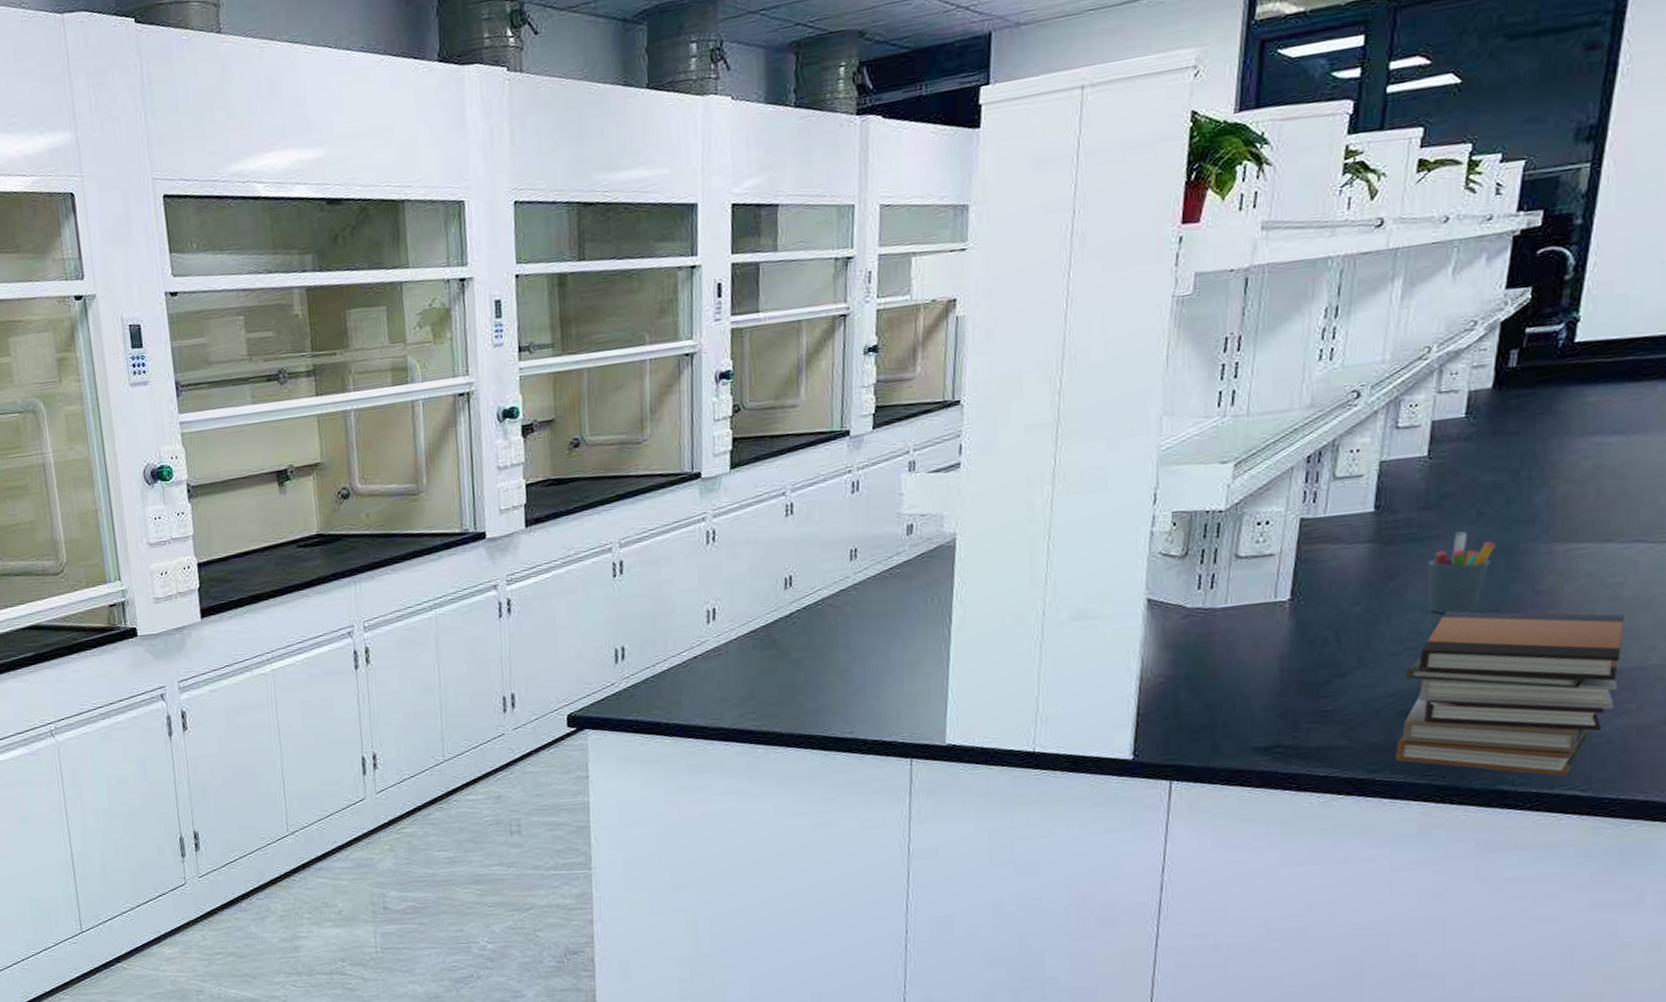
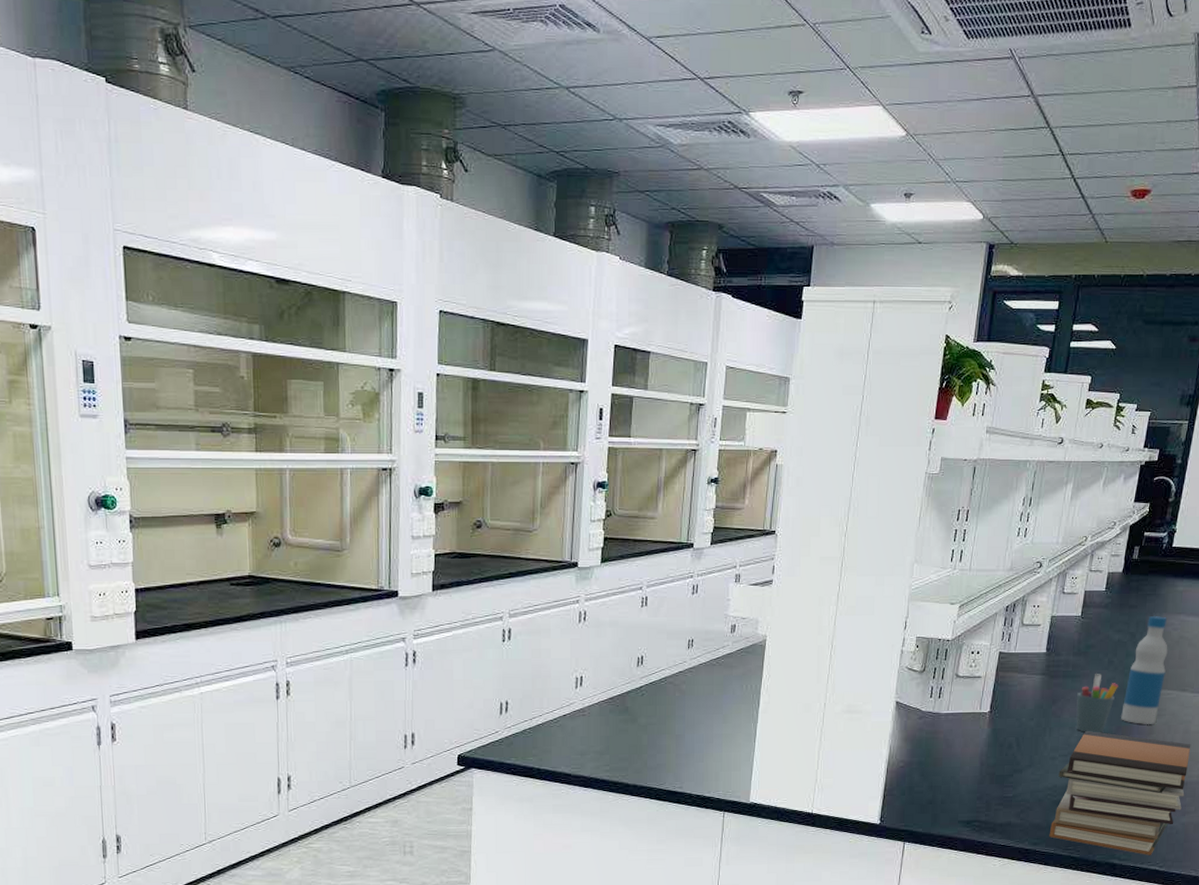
bottle: none [1503,441,1576,595] -> present [1121,615,1168,725]

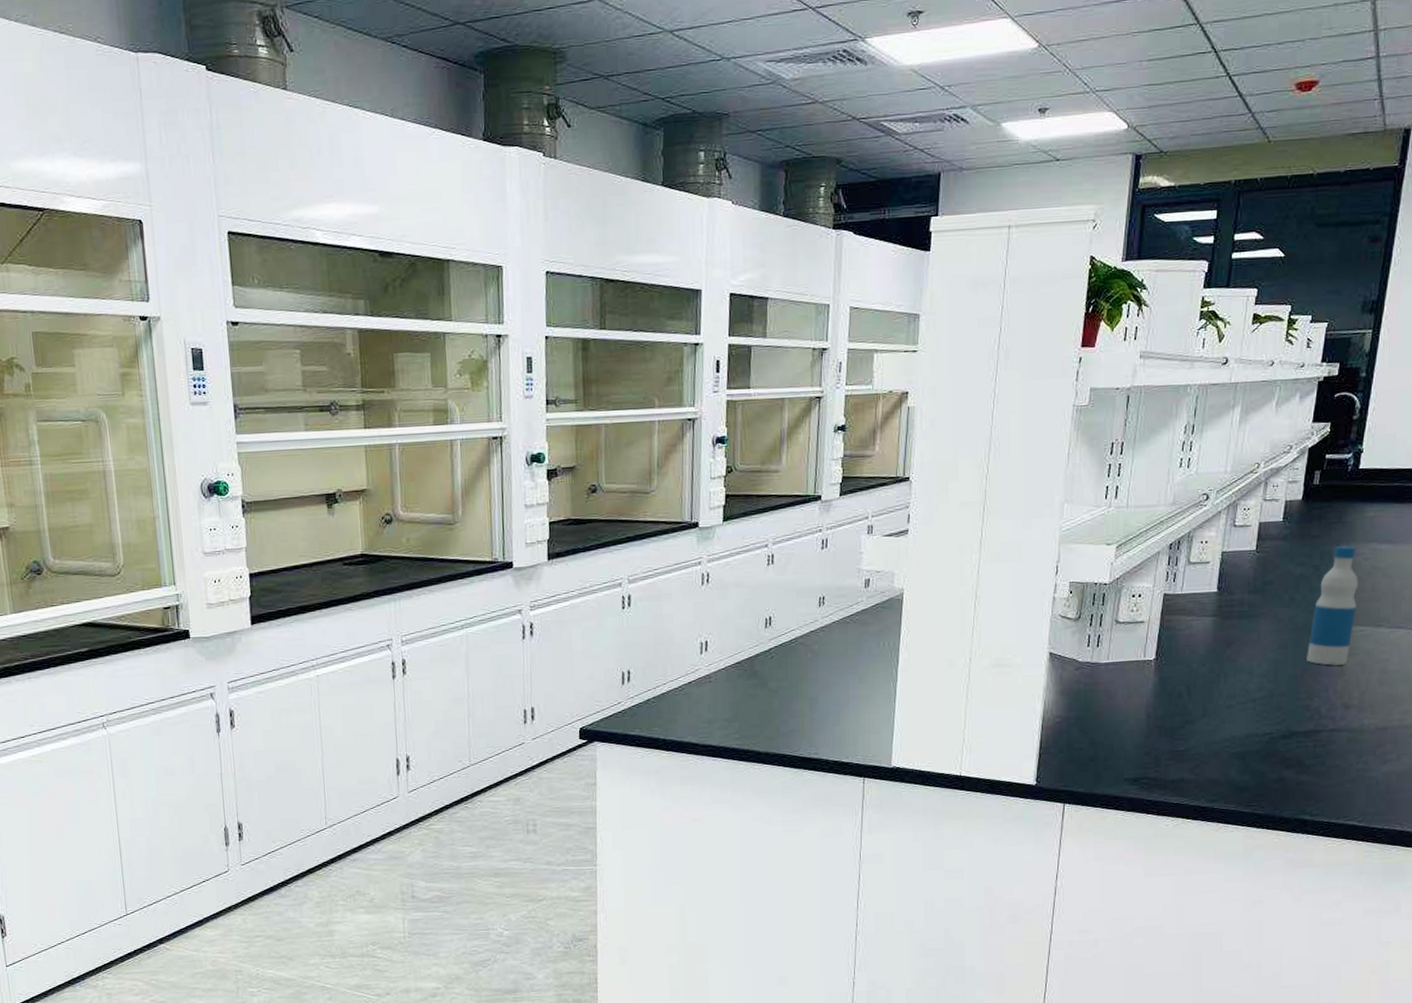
book stack: present [1049,730,1191,855] -> none [1228,674,1390,809]
pen holder: present [1075,674,1119,733] -> none [1253,612,1302,678]

